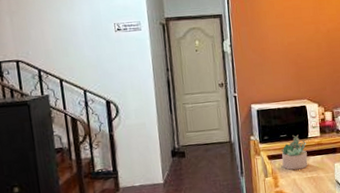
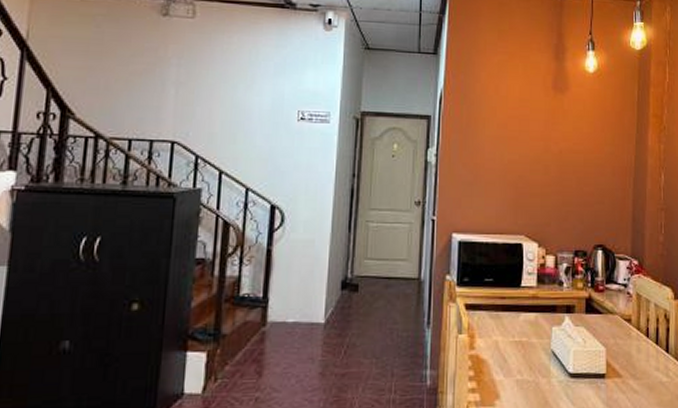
succulent plant: present [281,134,308,170] -> none [482,280,519,329]

